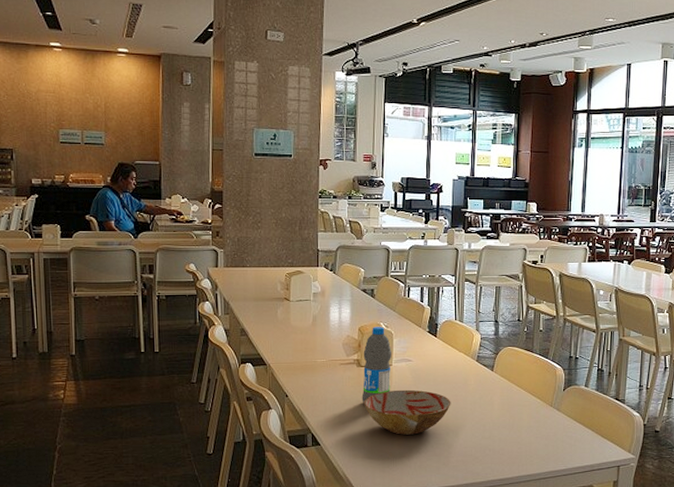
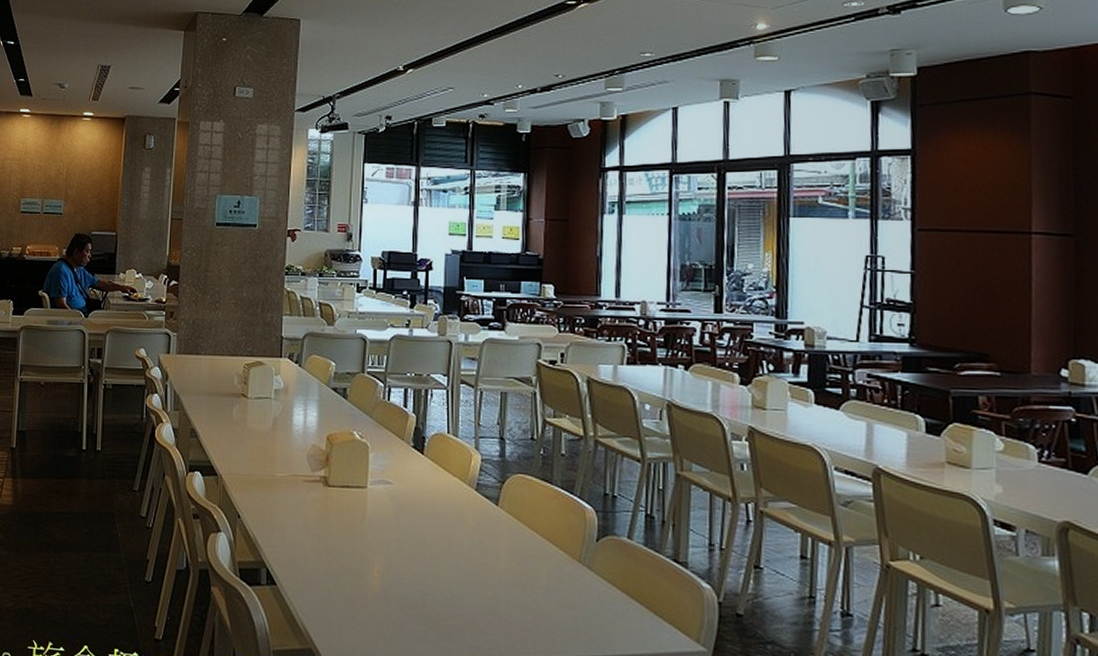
water bottle: present [361,327,392,404] -> none [328,436,368,535]
bowl: present [364,389,451,435] -> none [331,520,442,583]

